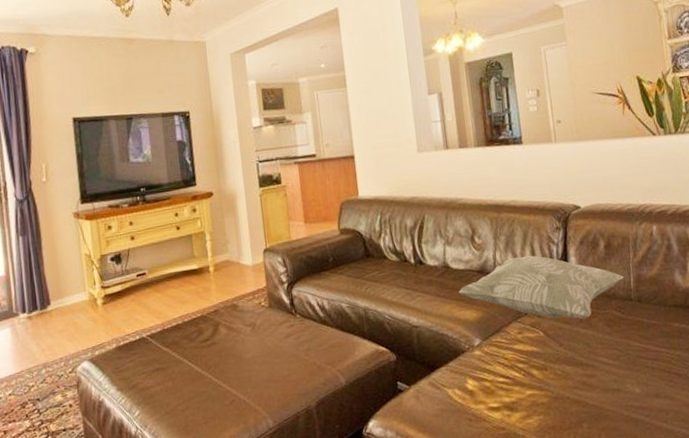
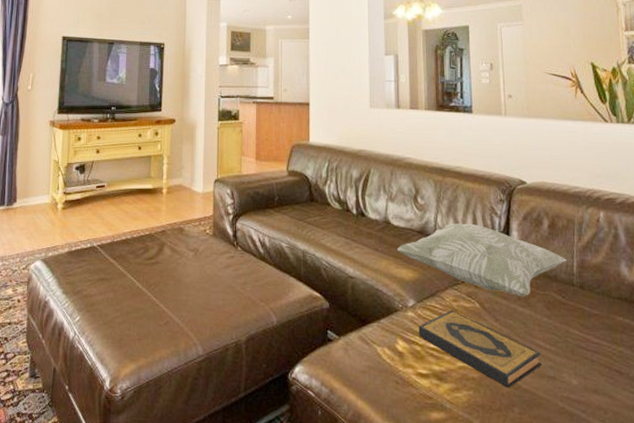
hardback book: none [486,342,606,407] -> present [418,310,542,388]

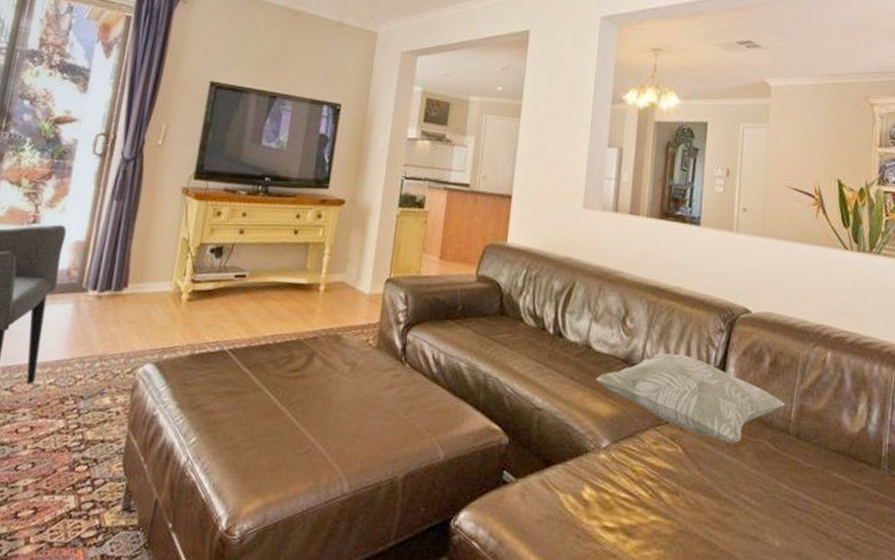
hardback book: present [418,310,542,388] -> none [609,454,745,548]

